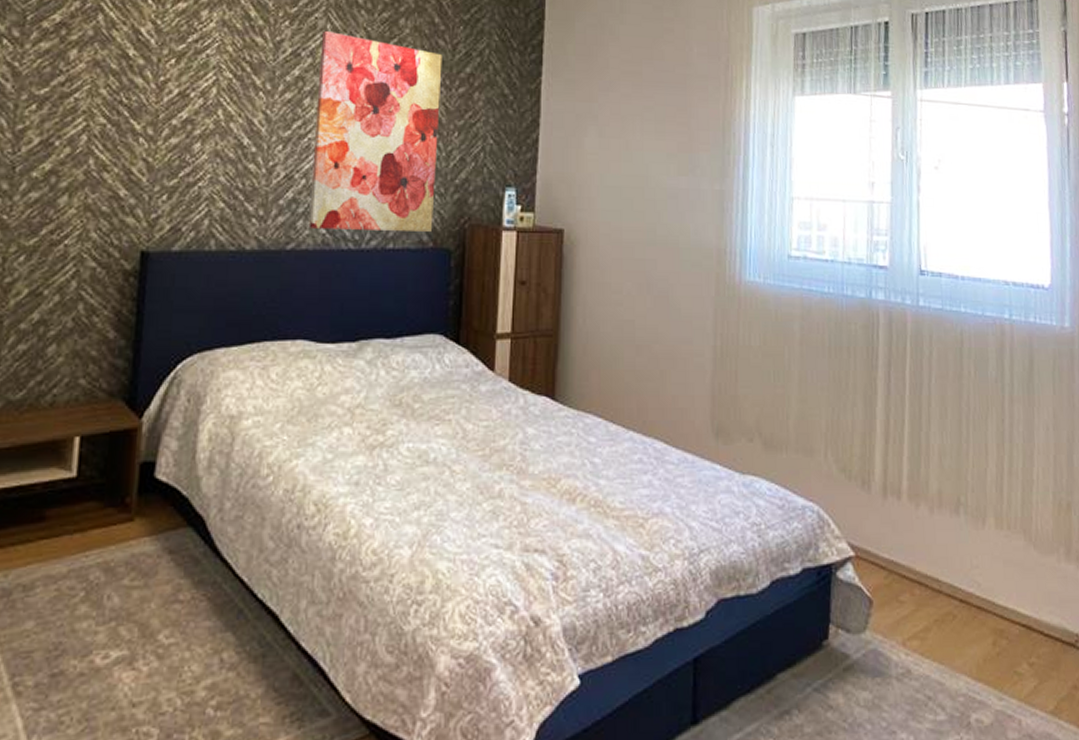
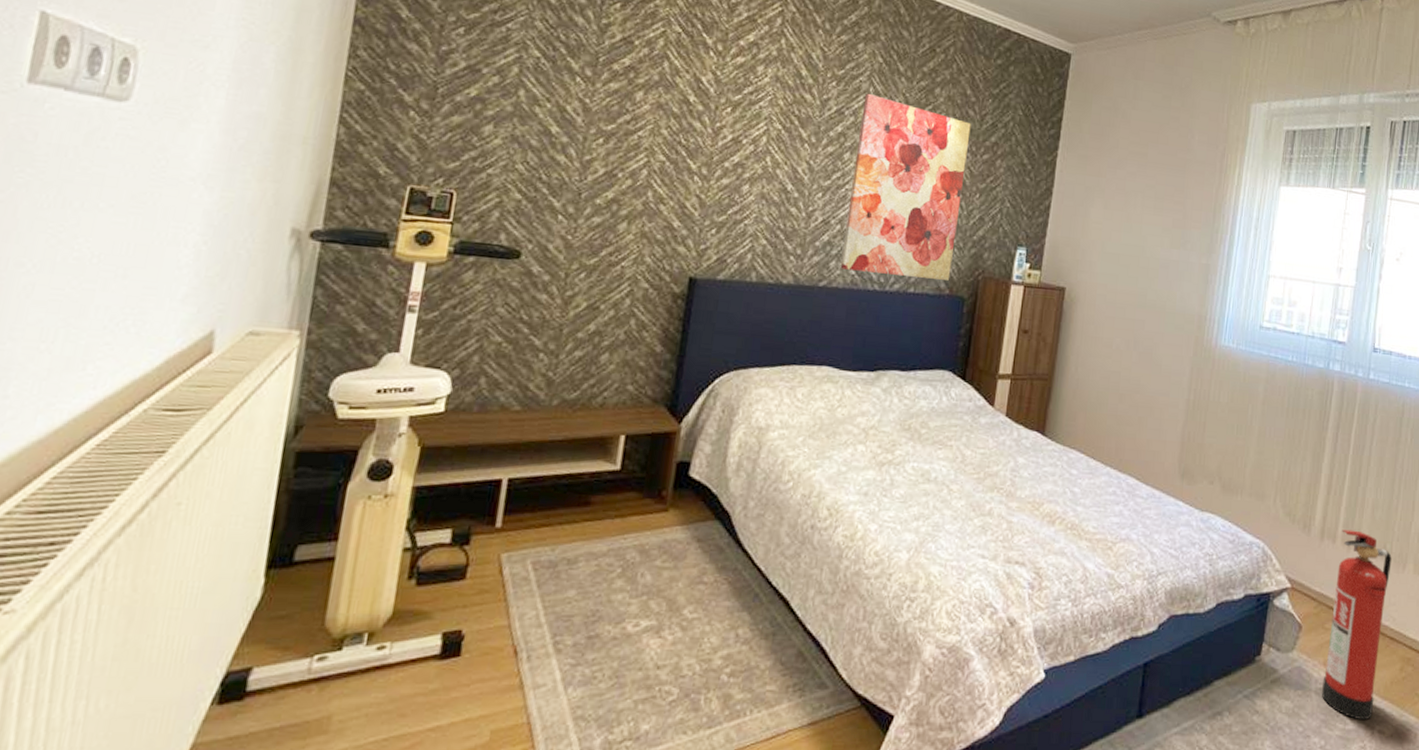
fire extinguisher: none [903,483,969,709] -> present [1321,529,1392,721]

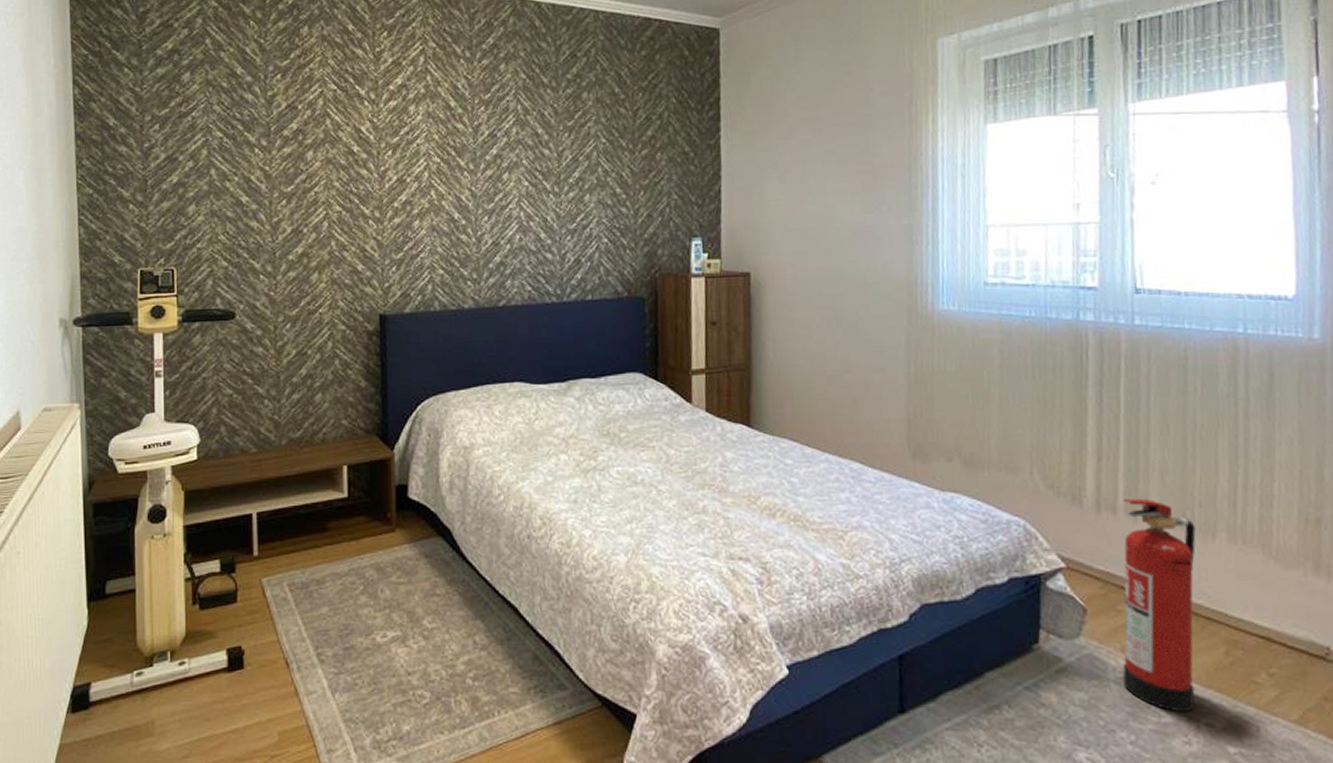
wall art: present [840,93,971,280] -> none [513,111,626,287]

